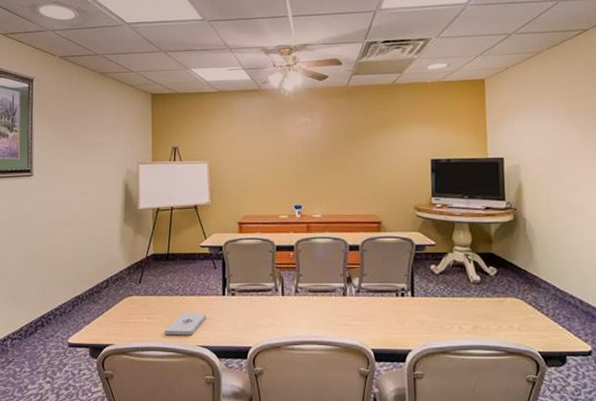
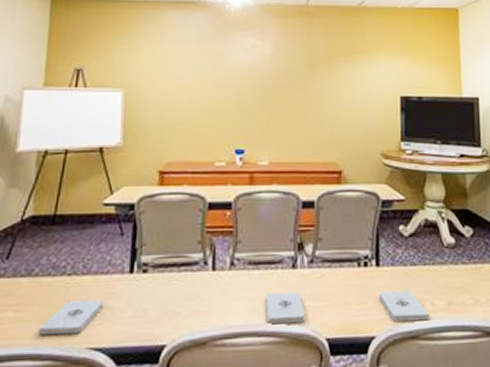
notepad: none [323,314,355,337] -> present [266,292,305,325]
notepad: none [415,316,457,340] -> present [379,290,429,322]

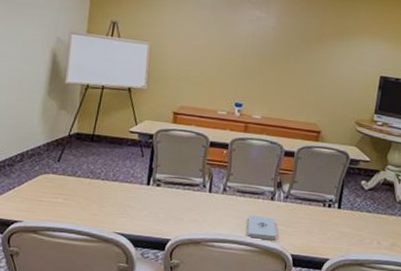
notepad: present [39,300,104,336] -> none [80,198,128,222]
notepad: present [379,290,429,322] -> none [337,227,375,255]

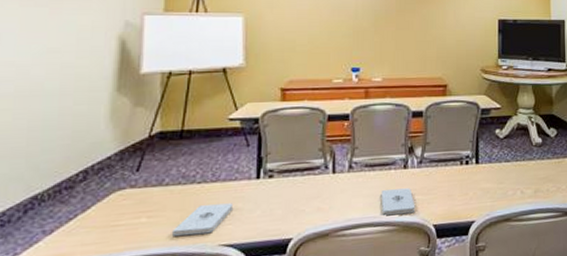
notepad: none [80,198,128,222] -> present [172,203,234,236]

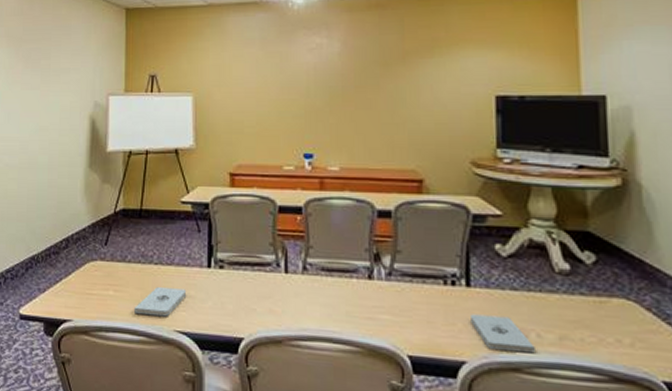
notepad: present [381,188,415,217] -> none [340,301,384,336]
notepad: none [479,182,520,209] -> present [471,314,535,354]

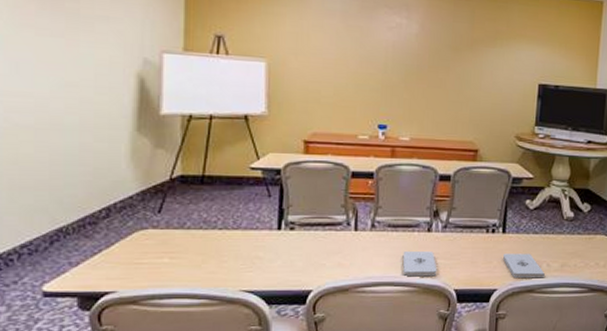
notepad: present [134,287,187,317] -> none [194,251,255,279]
notepad: none [340,301,384,336] -> present [402,251,437,277]

